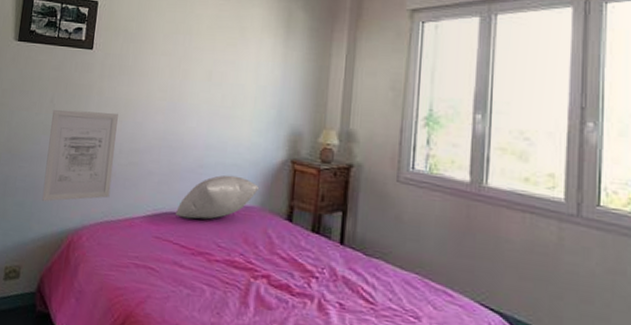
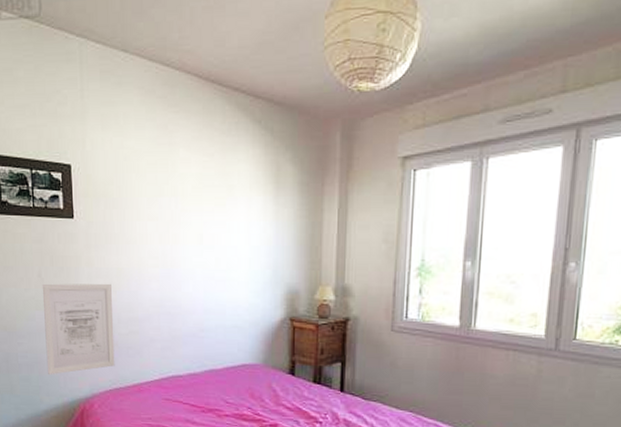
pillow: present [174,175,260,220] -> none [181,336,261,380]

